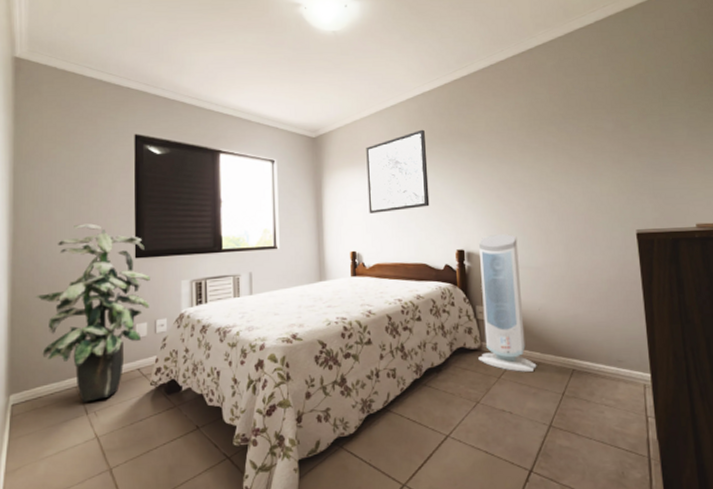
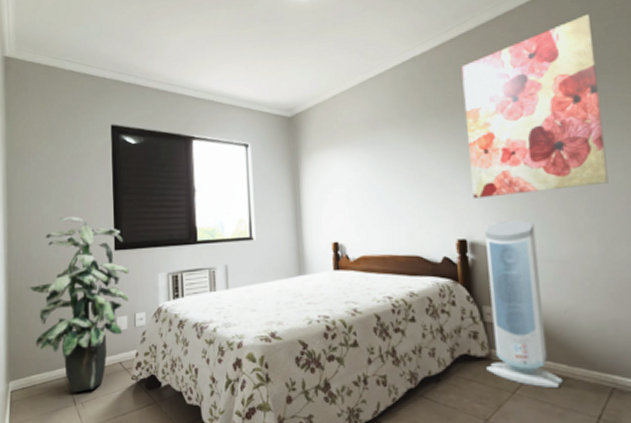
wall art: present [366,129,430,214] -> none [347,100,424,199]
wall art: none [462,69,572,215] -> present [461,13,609,199]

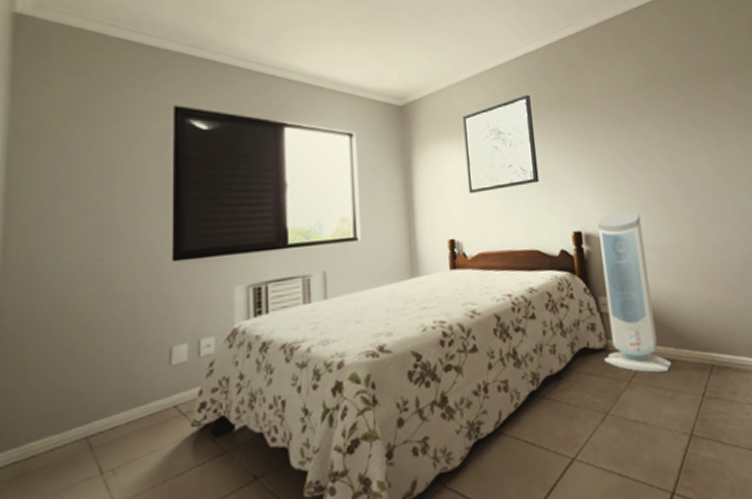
indoor plant: present [27,216,129,393] -> none [30,219,193,458]
wall art: none [347,100,424,199] -> present [463,94,540,193]
wall art: present [461,13,609,199] -> none [571,27,698,191]

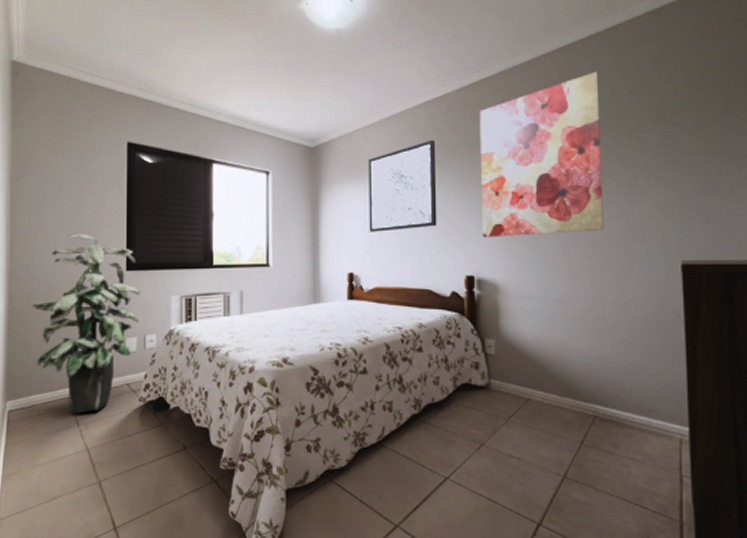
indoor plant: none [30,219,193,458] -> present [29,233,141,414]
wall art: none [571,27,698,191] -> present [479,71,604,238]
air purifier: present [598,211,672,373] -> none [485,260,553,415]

